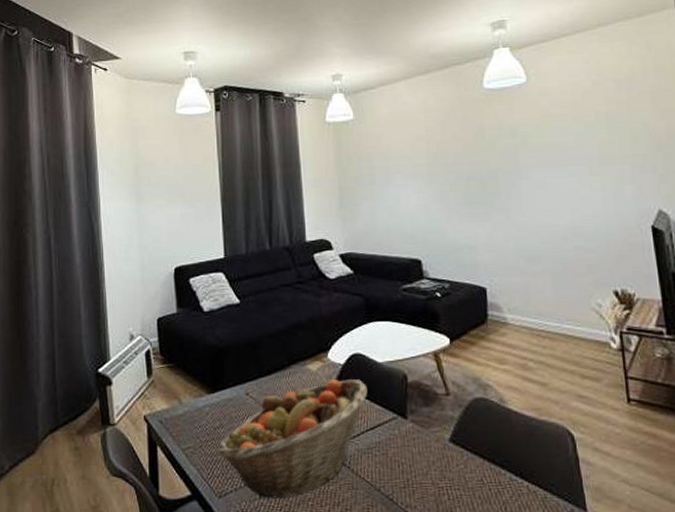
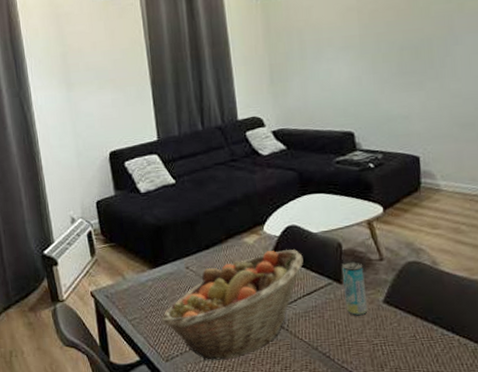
beverage can: none [406,394,434,455] -> present [341,260,368,316]

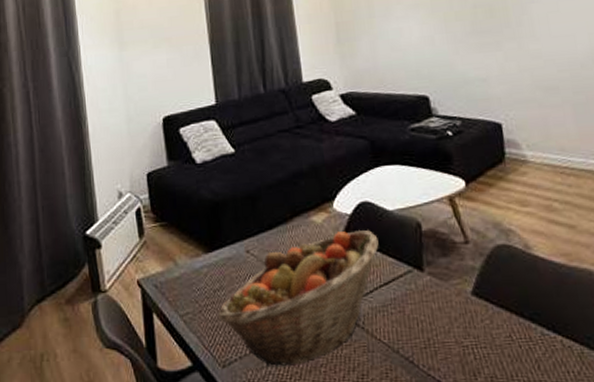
beverage can: present [341,260,368,316] -> none [421,243,455,311]

